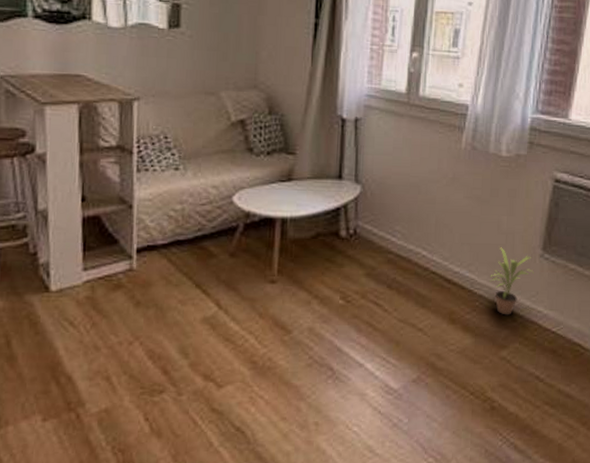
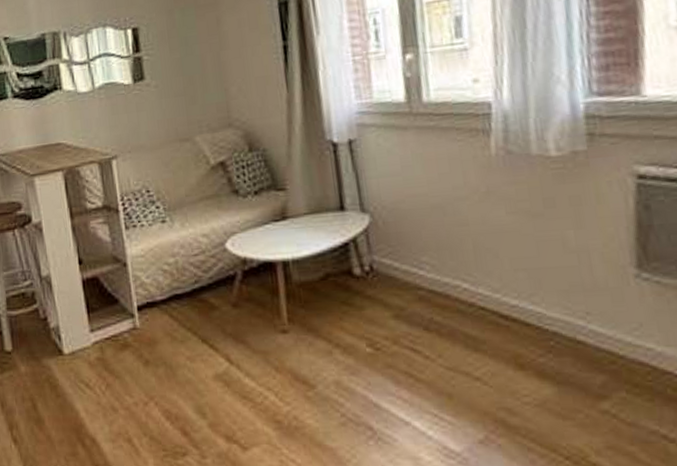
potted plant: present [490,247,534,315] -> none [563,270,630,356]

